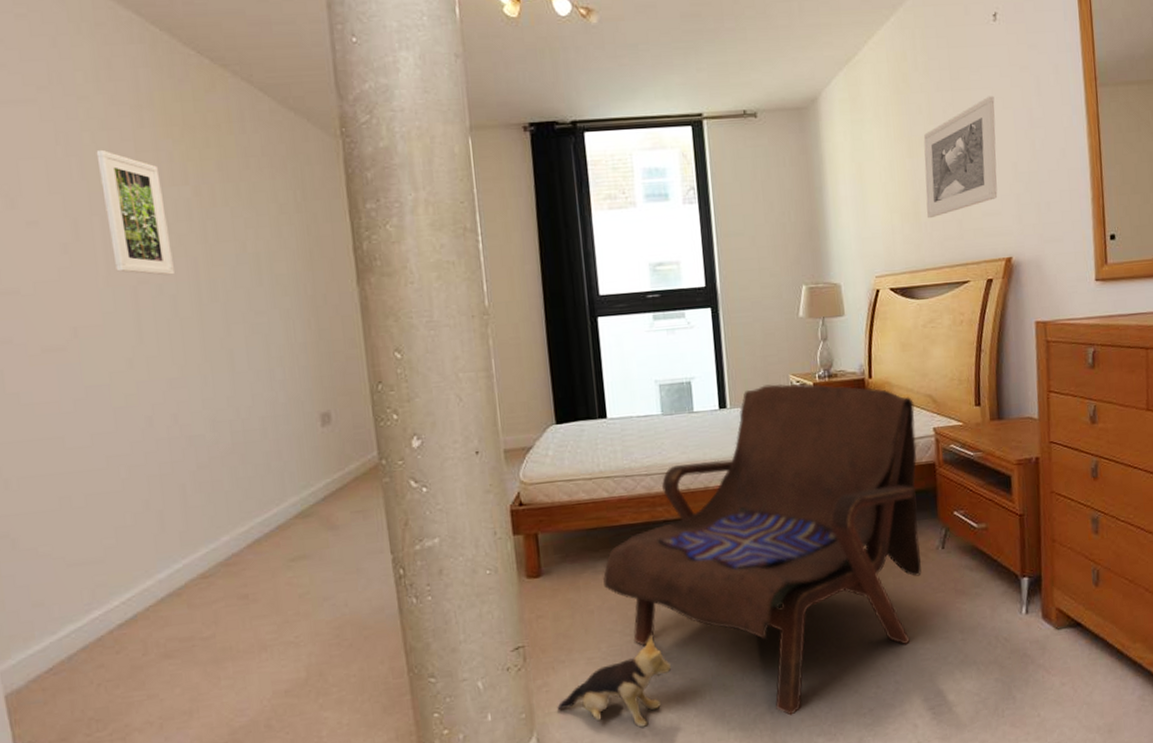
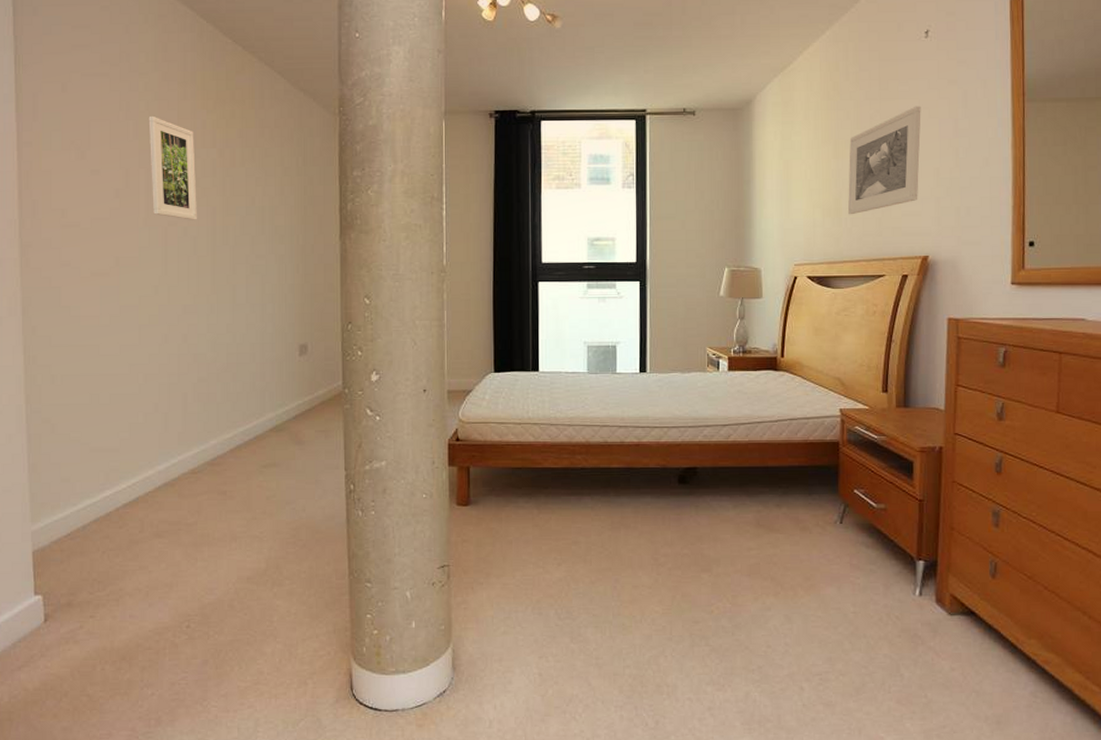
plush toy: present [557,634,672,728] -> none [473,569,577,653]
armchair: present [603,383,922,716] -> none [523,354,823,662]

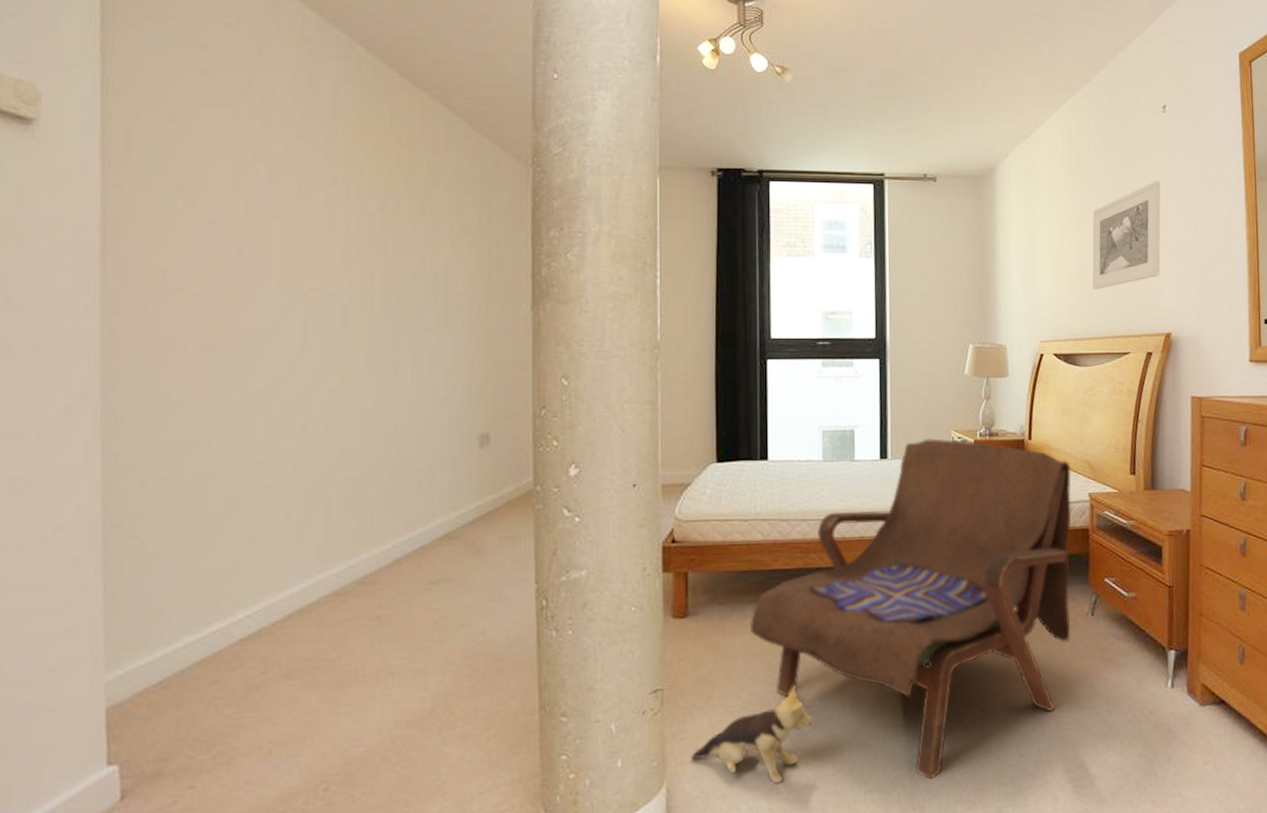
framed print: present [148,115,197,220] -> none [286,157,349,285]
plush toy: none [473,569,577,653] -> present [691,685,813,784]
armchair: none [523,354,823,662] -> present [750,438,1072,780]

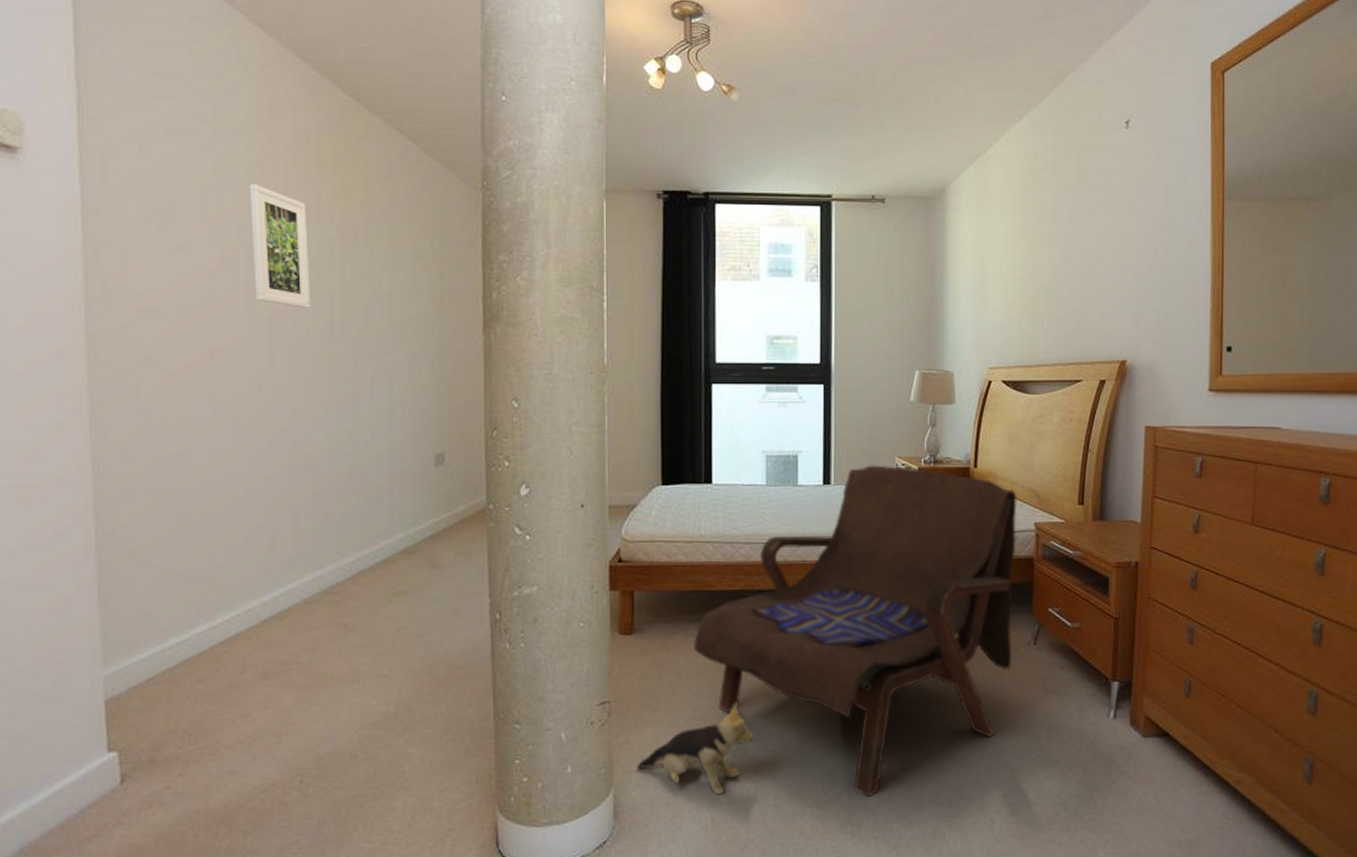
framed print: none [286,157,349,285] -> present [249,183,310,308]
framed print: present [1092,180,1161,290] -> none [1045,200,1121,316]

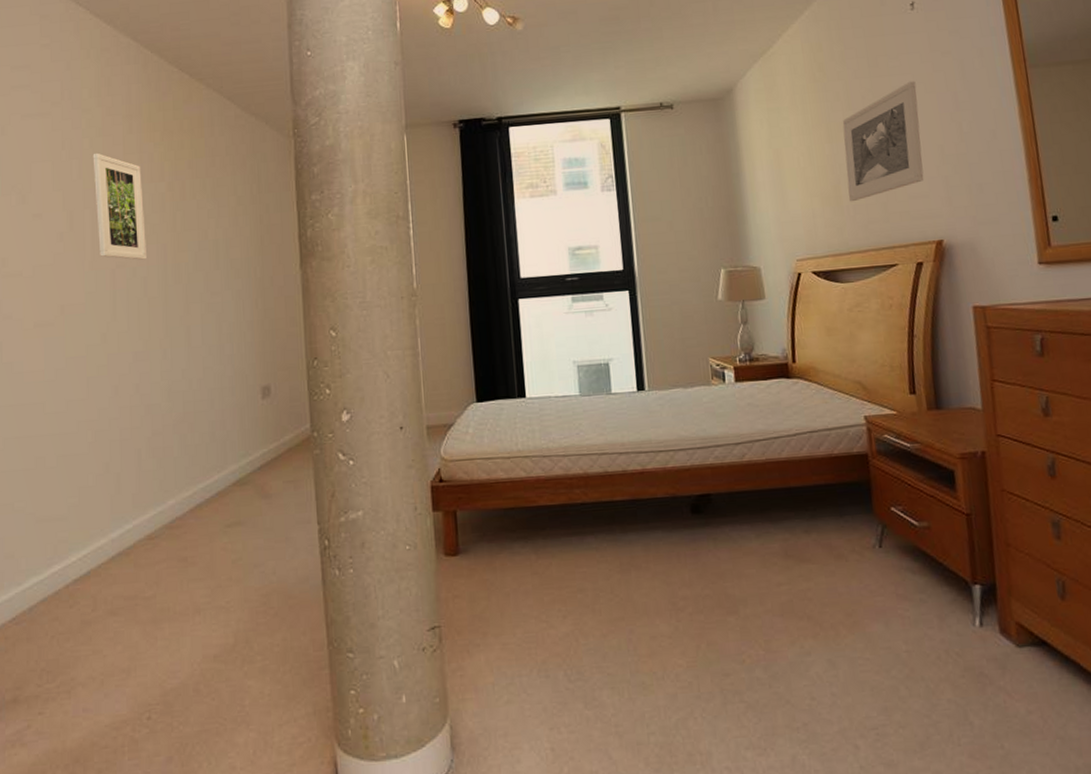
plush toy: present [637,702,754,795] -> none [471,622,589,723]
armchair: present [694,465,1017,798] -> none [520,366,857,723]
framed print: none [1045,200,1121,316] -> present [842,81,924,202]

